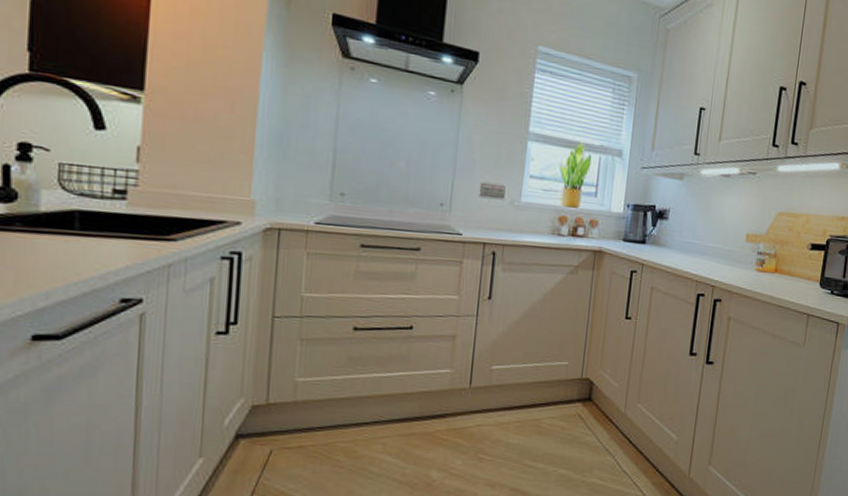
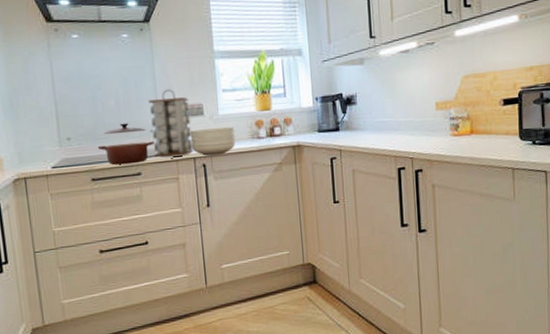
saucepan: none [374,188,442,238] -> present [97,122,154,166]
spice rack: none [439,162,491,239] -> present [148,89,194,158]
bowl: none [483,212,535,246] -> present [189,126,236,156]

